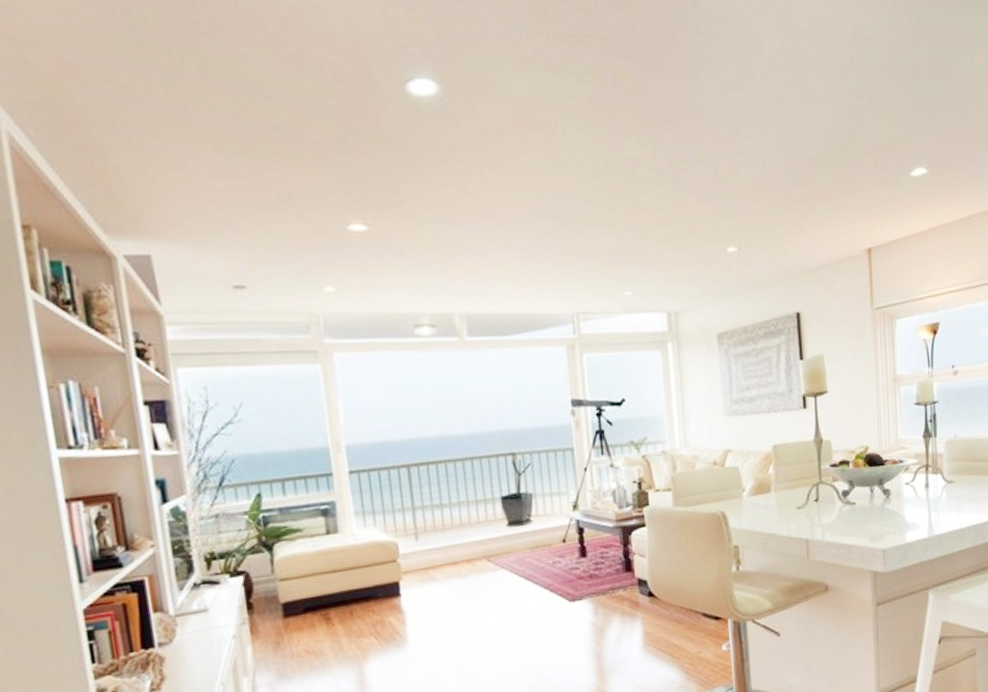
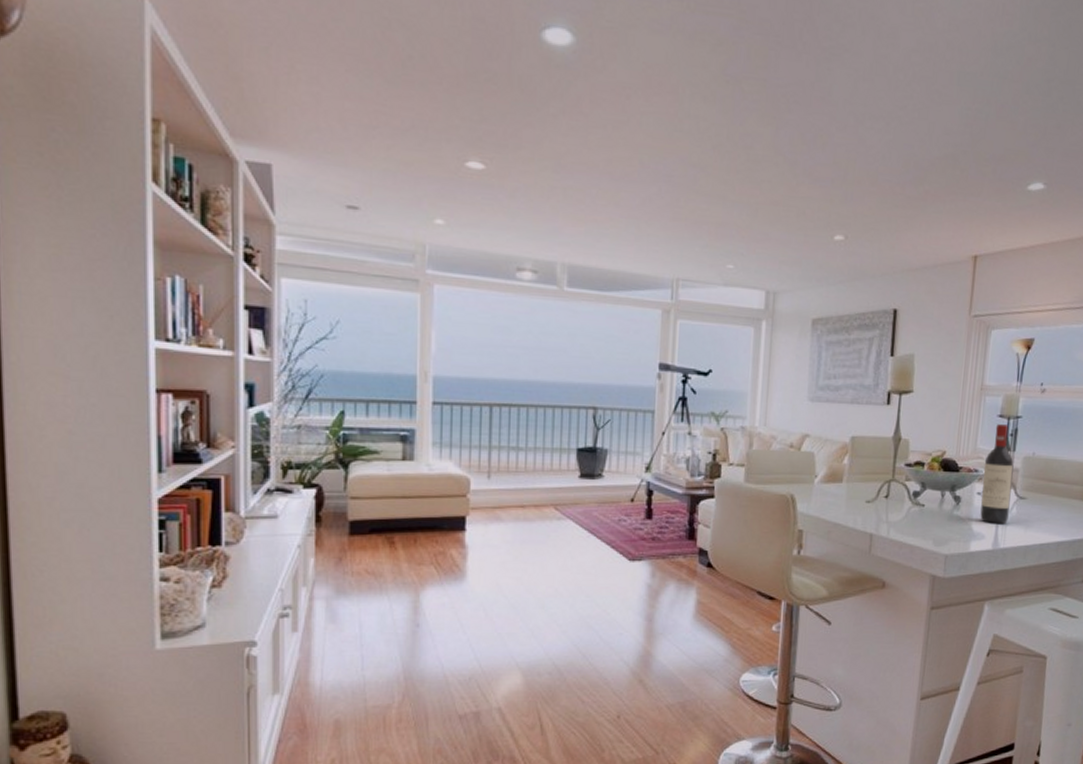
wine bottle: none [908,411,940,512] -> present [980,424,1014,524]

